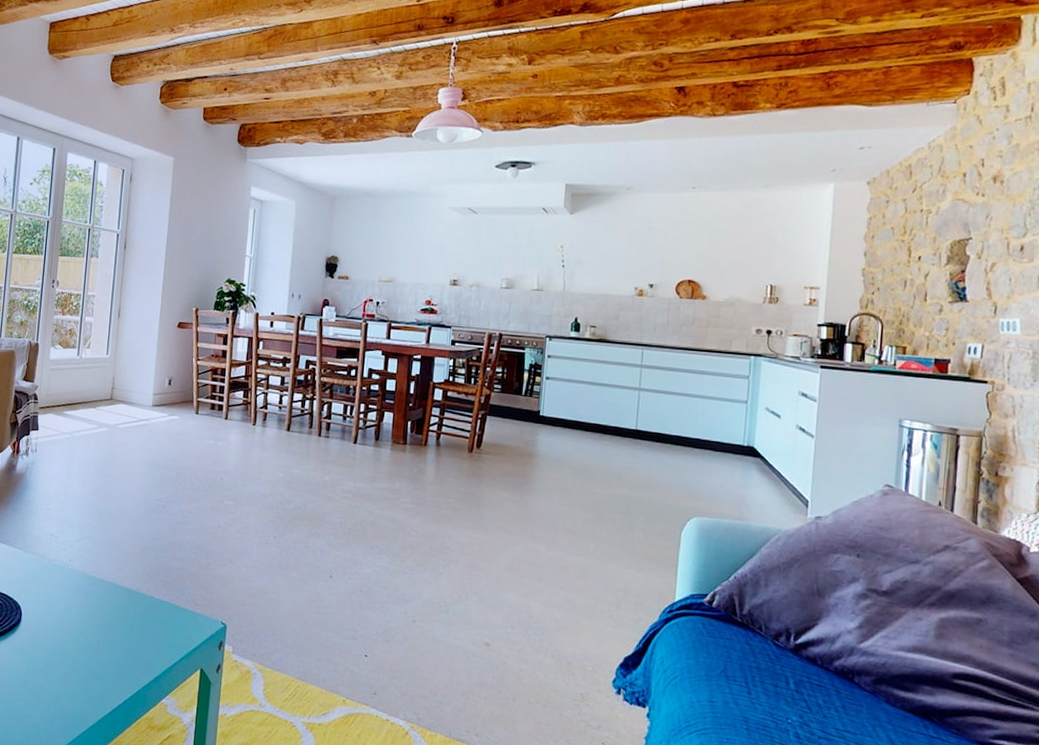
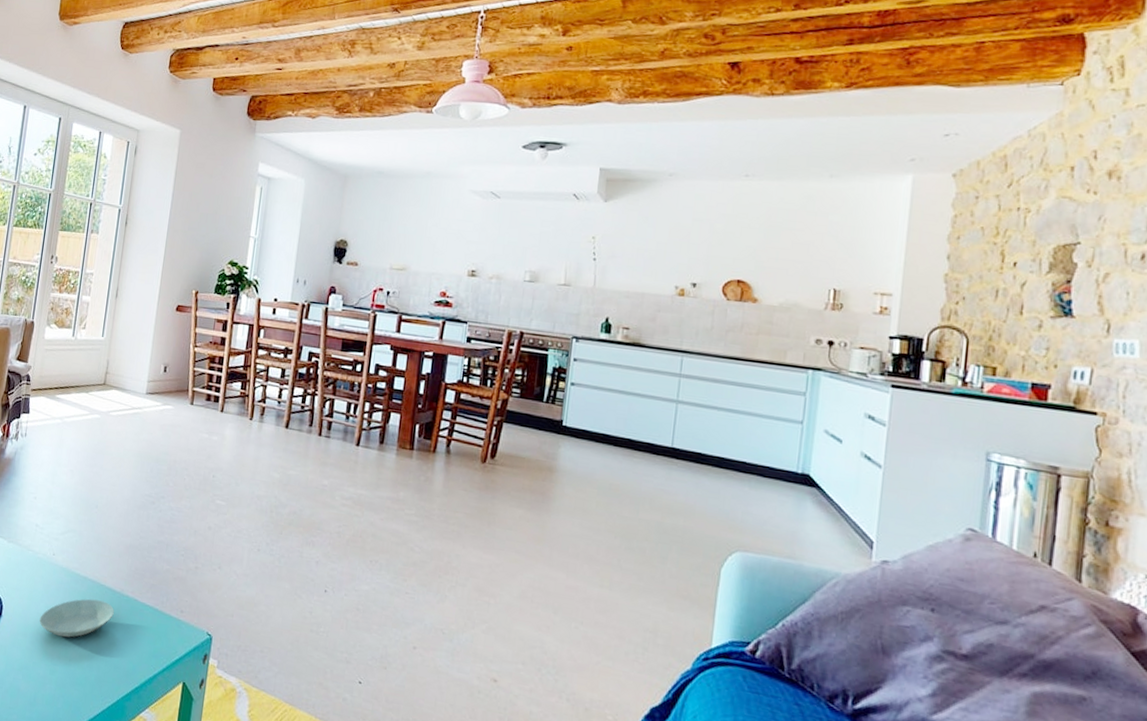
saucer: none [58,599,131,637] -> present [39,598,114,638]

